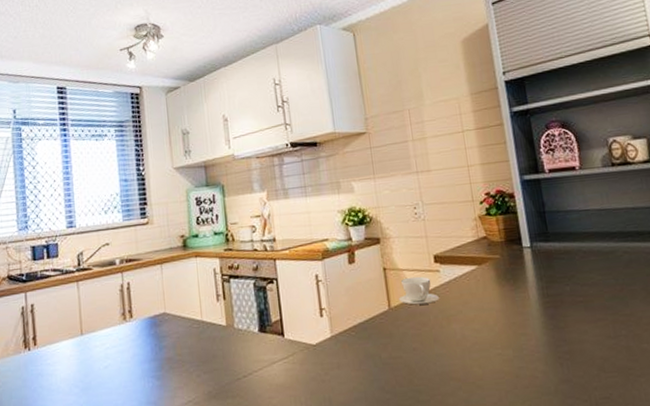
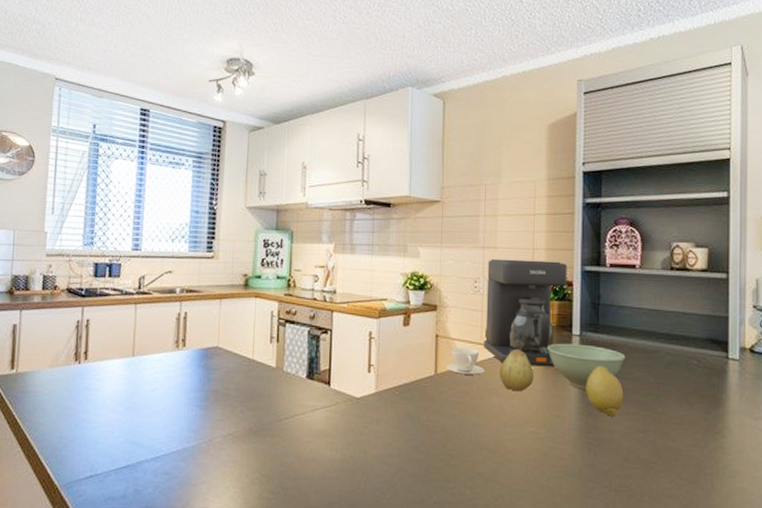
coffee maker: none [424,175,511,288] -> present [484,258,567,367]
fruit: none [454,264,491,314] -> present [500,343,534,392]
bowl: none [499,255,582,303] -> present [547,343,626,390]
fruit: none [545,275,588,326] -> present [586,366,624,417]

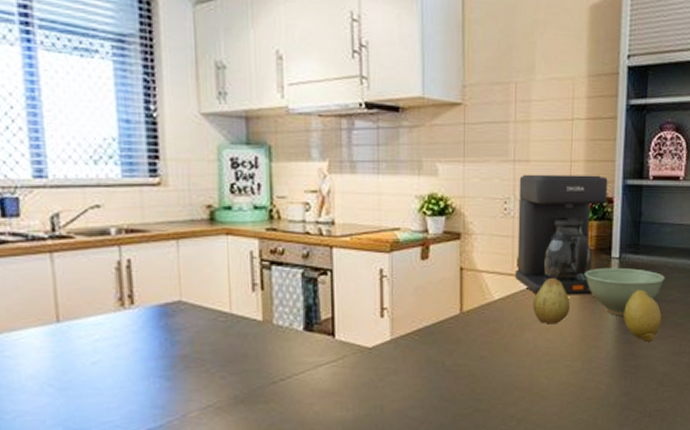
teacup: present [445,347,484,375] -> none [472,280,516,311]

